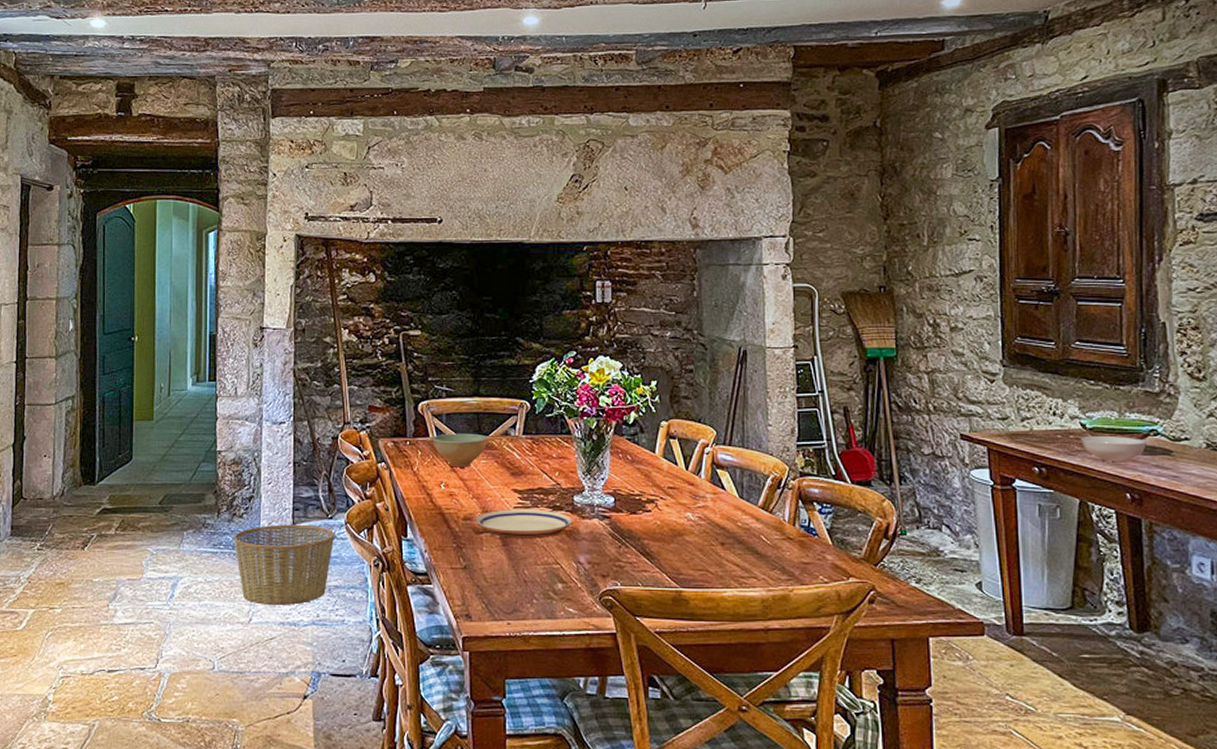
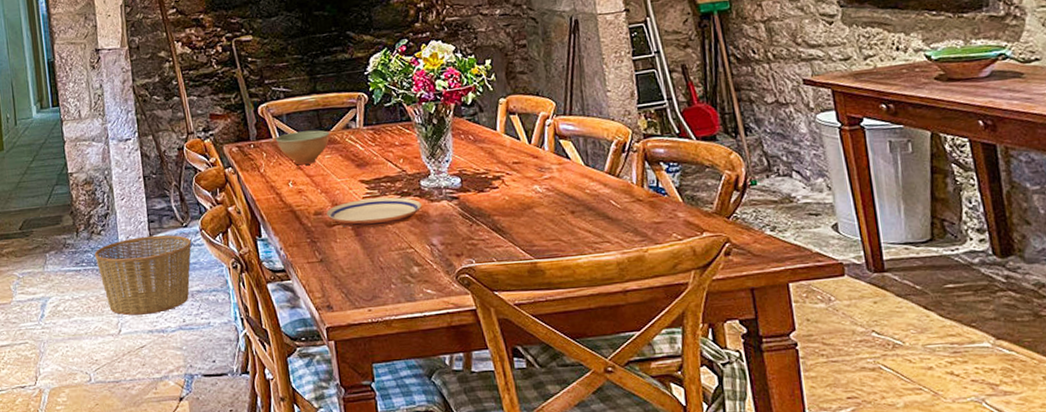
bowl: present [1080,435,1148,461] -> none [926,64,997,91]

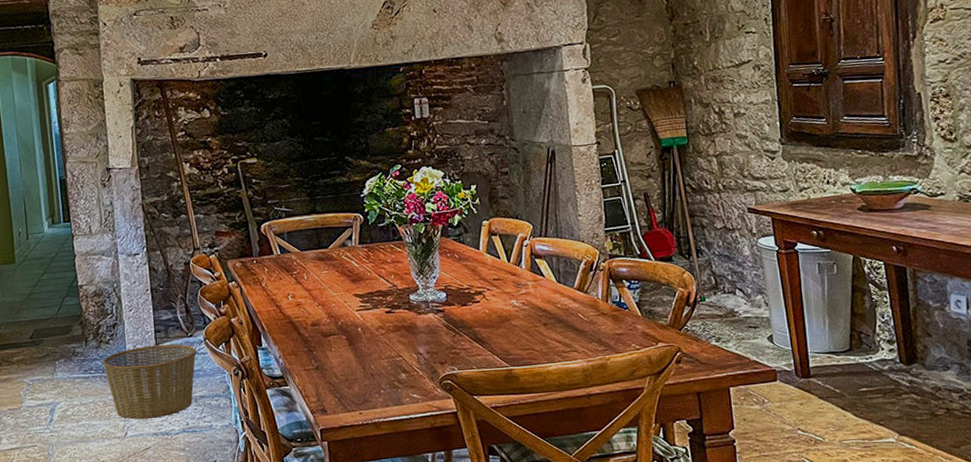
bowl: present [275,130,330,166] -> none [276,247,328,280]
plate: present [326,197,422,228] -> none [323,310,410,338]

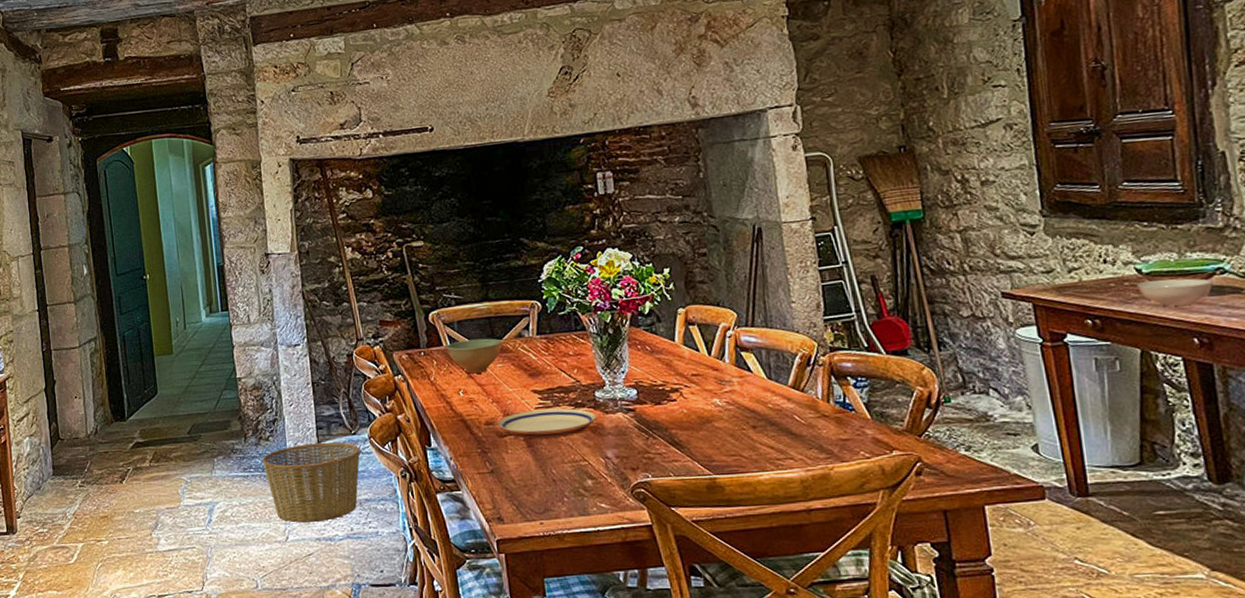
bowl: none [276,247,328,280] -> present [446,338,502,374]
plate: none [323,310,410,338] -> present [498,408,596,439]
bowl: none [851,197,910,220] -> present [1136,278,1214,306]

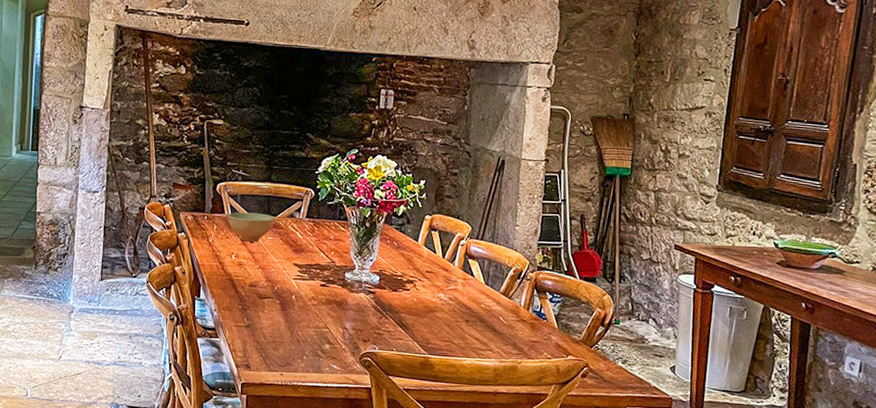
basket: present [262,442,360,523] -> none [48,279,138,347]
plate: present [498,408,596,439] -> none [260,280,342,306]
bowl: present [1136,278,1214,306] -> none [772,253,826,277]

